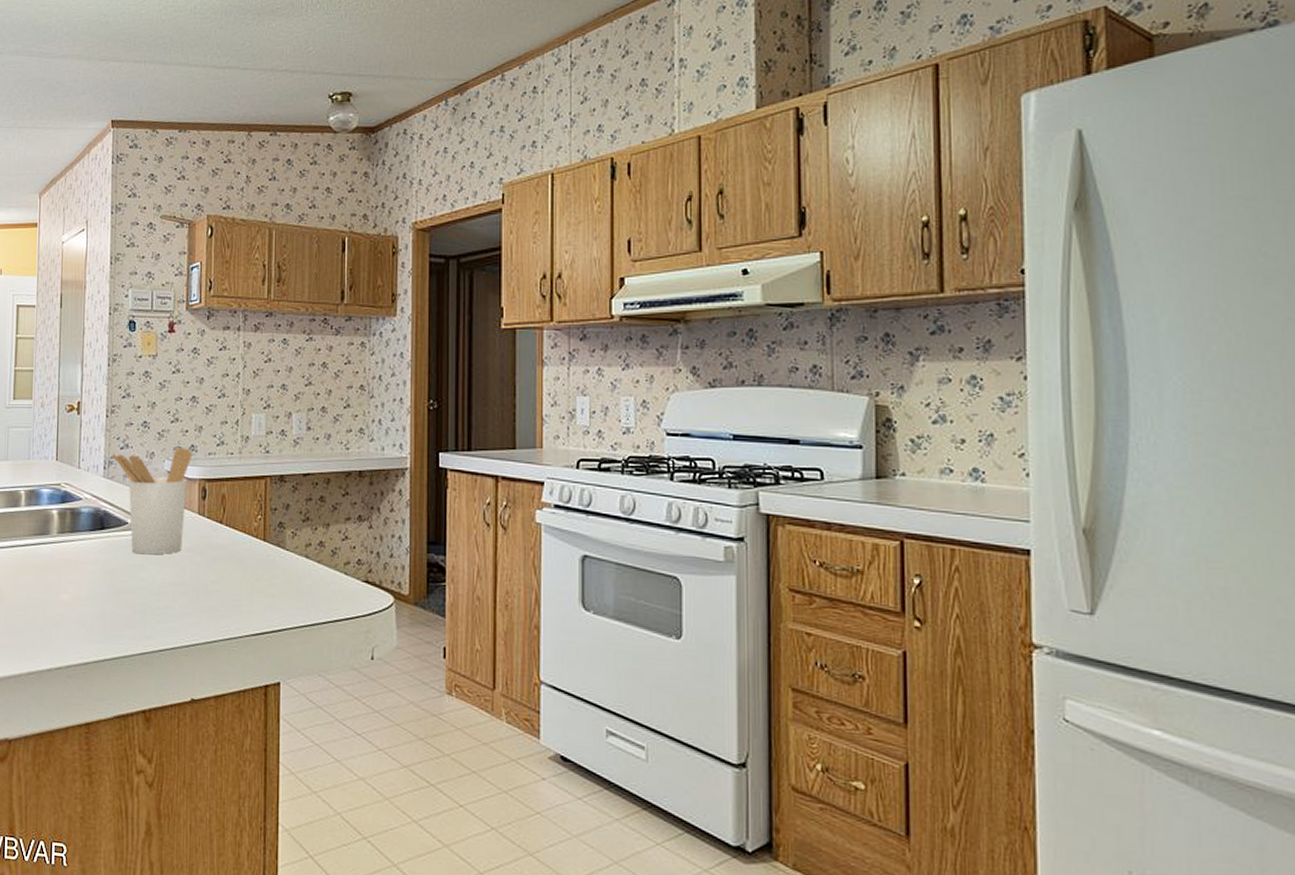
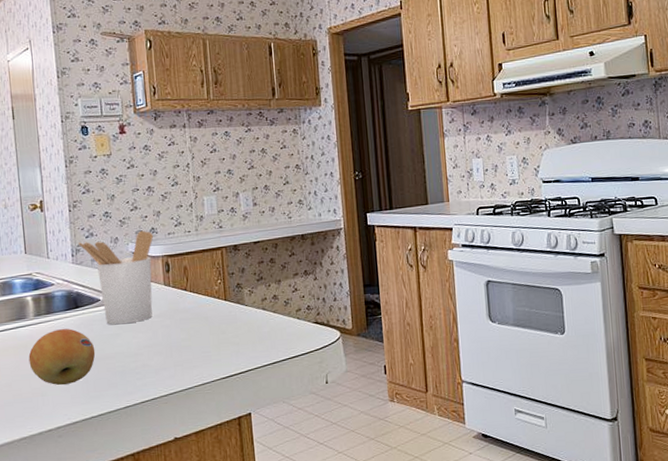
fruit: none [47,551,117,618] -> present [28,329,96,386]

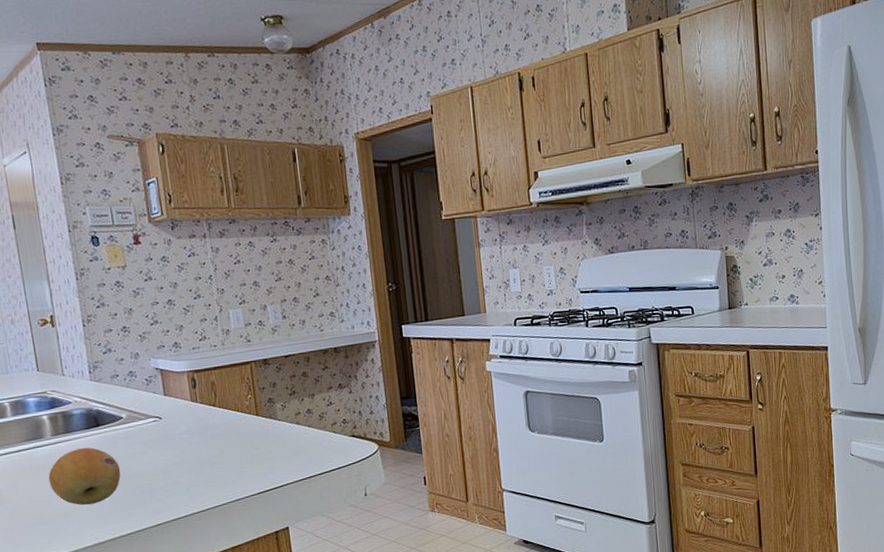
utensil holder: present [78,230,153,325] -> none [95,345,180,443]

